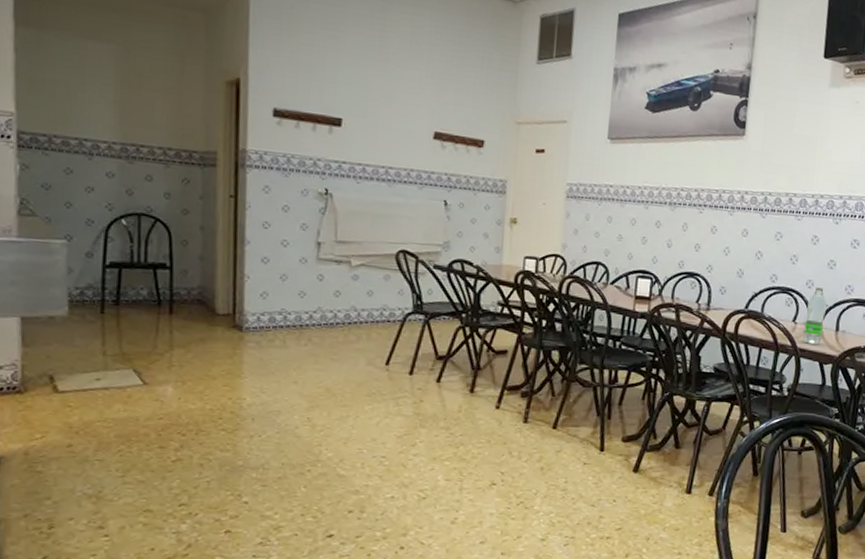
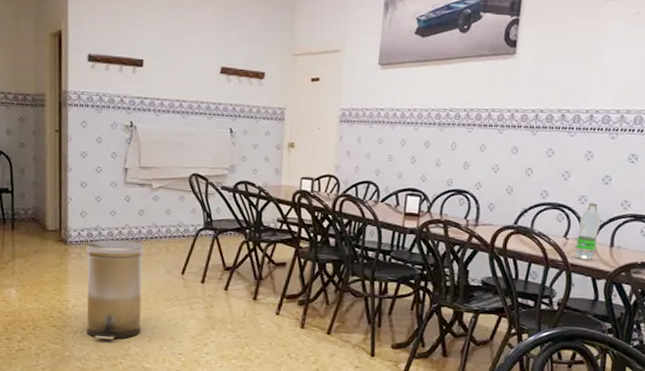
pedal bin: none [266,325,340,444] -> present [86,239,144,340]

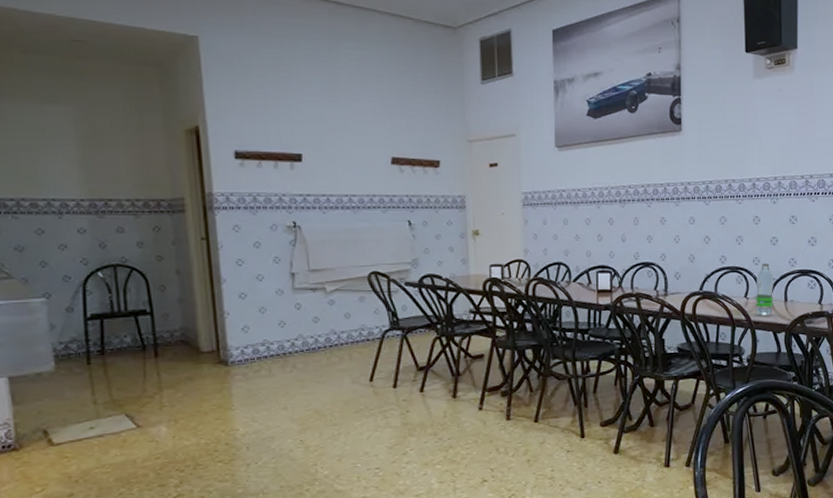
pedal bin: present [86,239,144,340] -> none [253,352,329,468]

